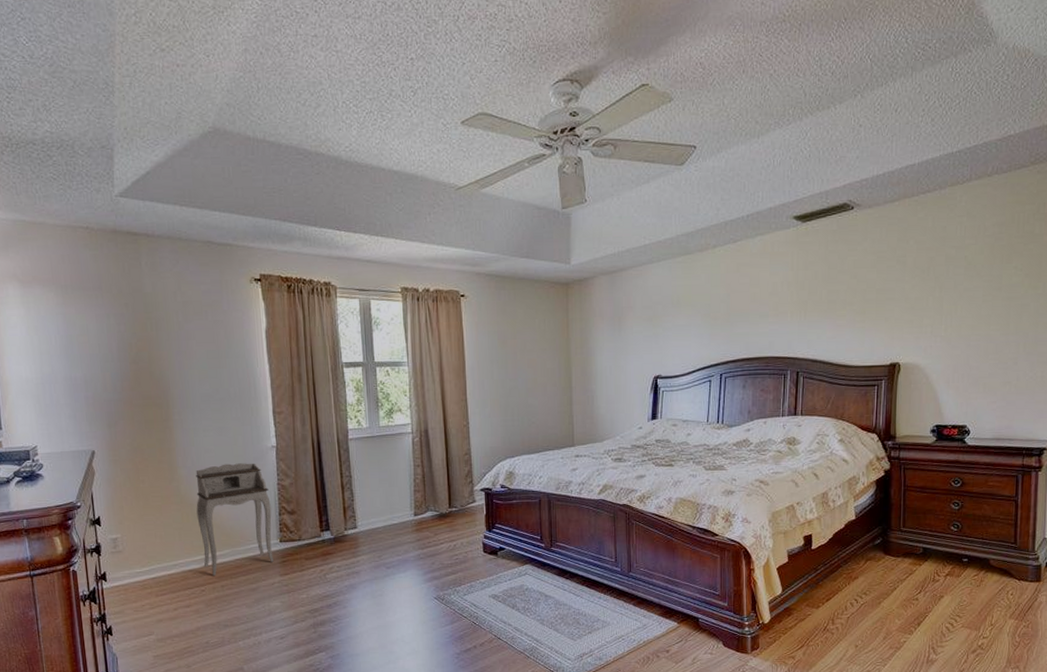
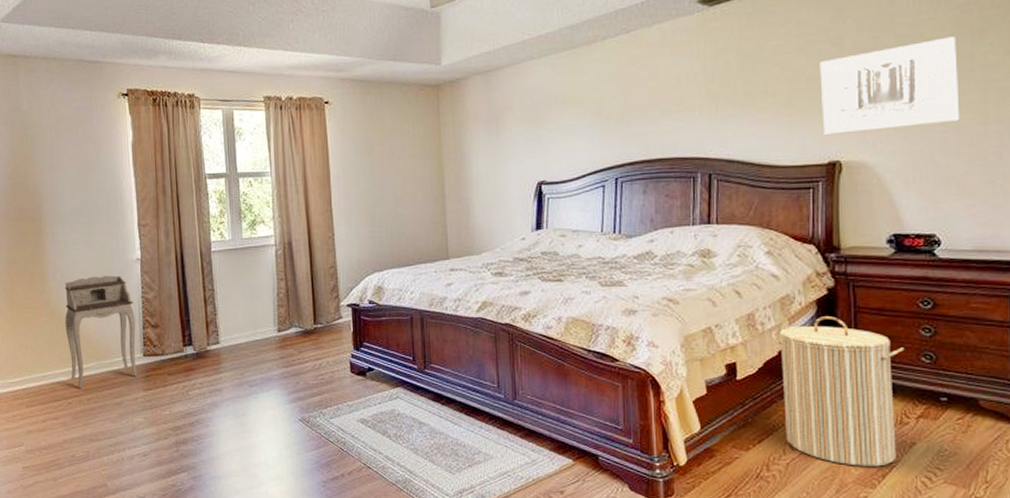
laundry hamper: none [840,494,939,617] -> present [772,316,905,467]
wall art: none [887,260,990,341] -> present [819,36,960,136]

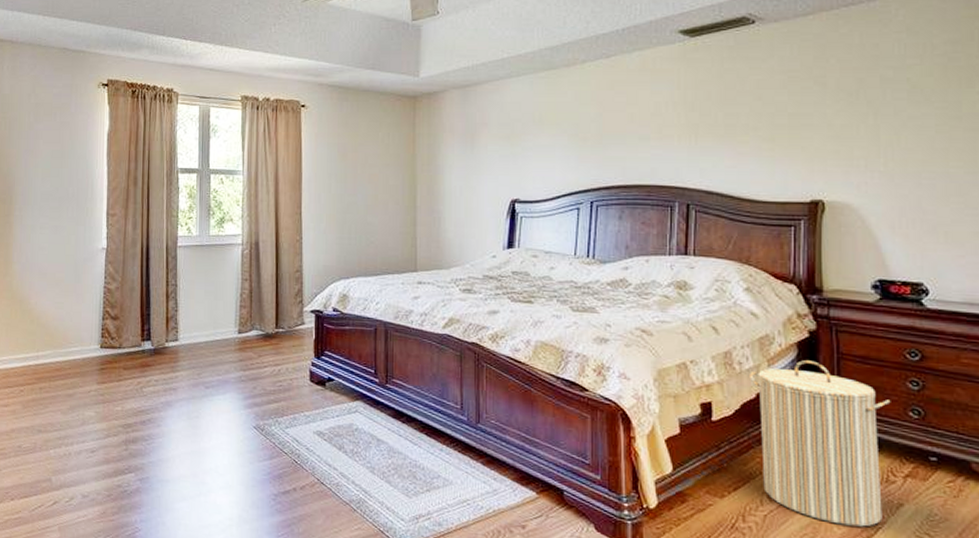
desk: present [65,275,137,388] -> none [24,262,96,376]
wall art: present [819,36,960,136] -> none [802,83,948,174]

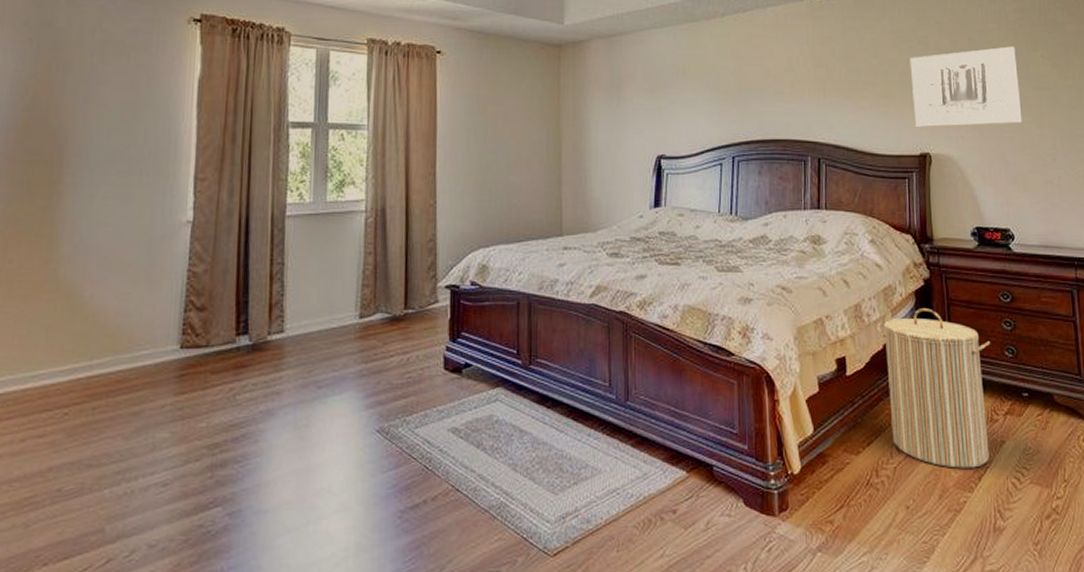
wall art: none [802,83,948,174] -> present [910,46,1023,128]

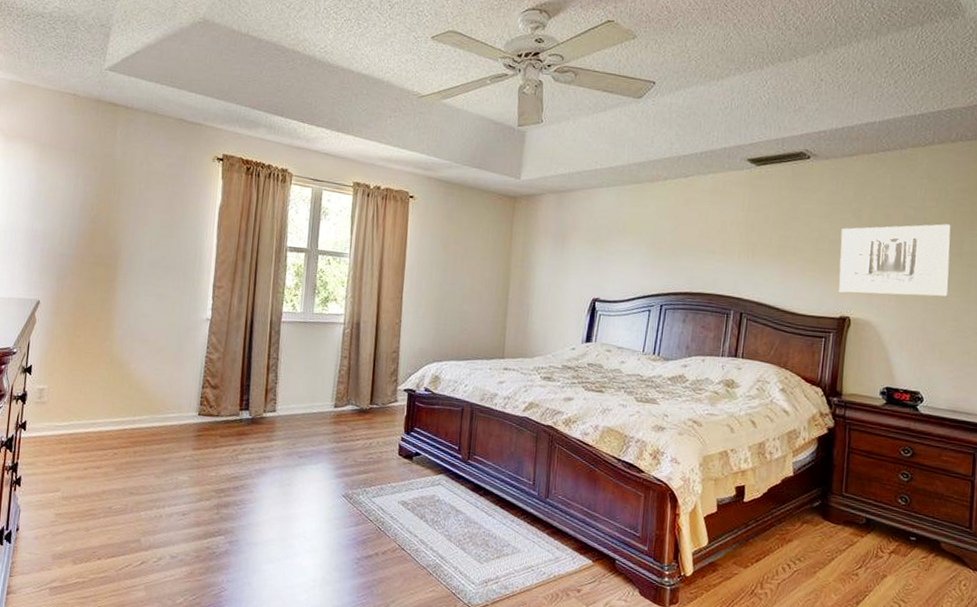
laundry hamper: present [877,308,991,469] -> none [777,453,886,594]

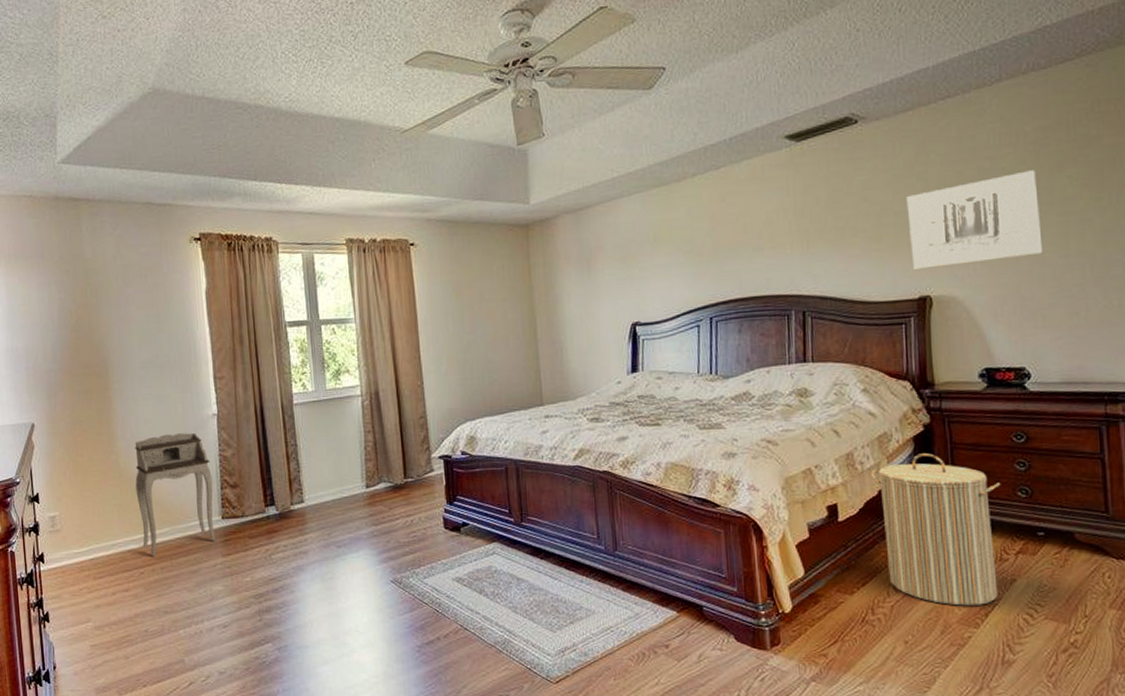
desk: none [121,330,196,440] -> present [135,432,216,556]
laundry hamper: none [777,453,886,594] -> present [871,453,1001,606]

